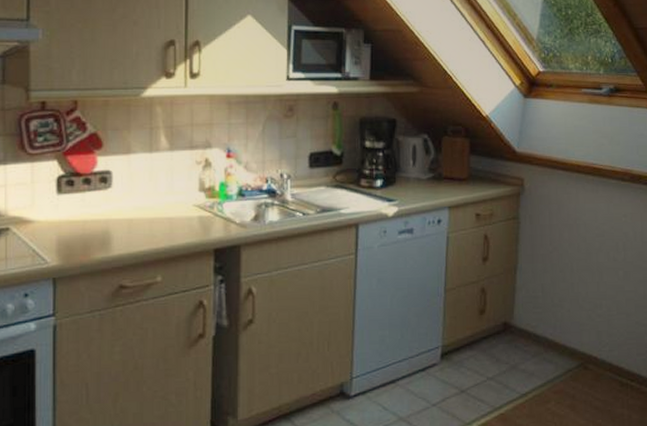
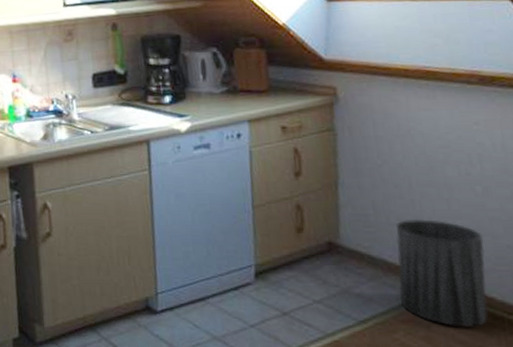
trash can: none [554,299,620,394] -> present [396,218,488,327]

